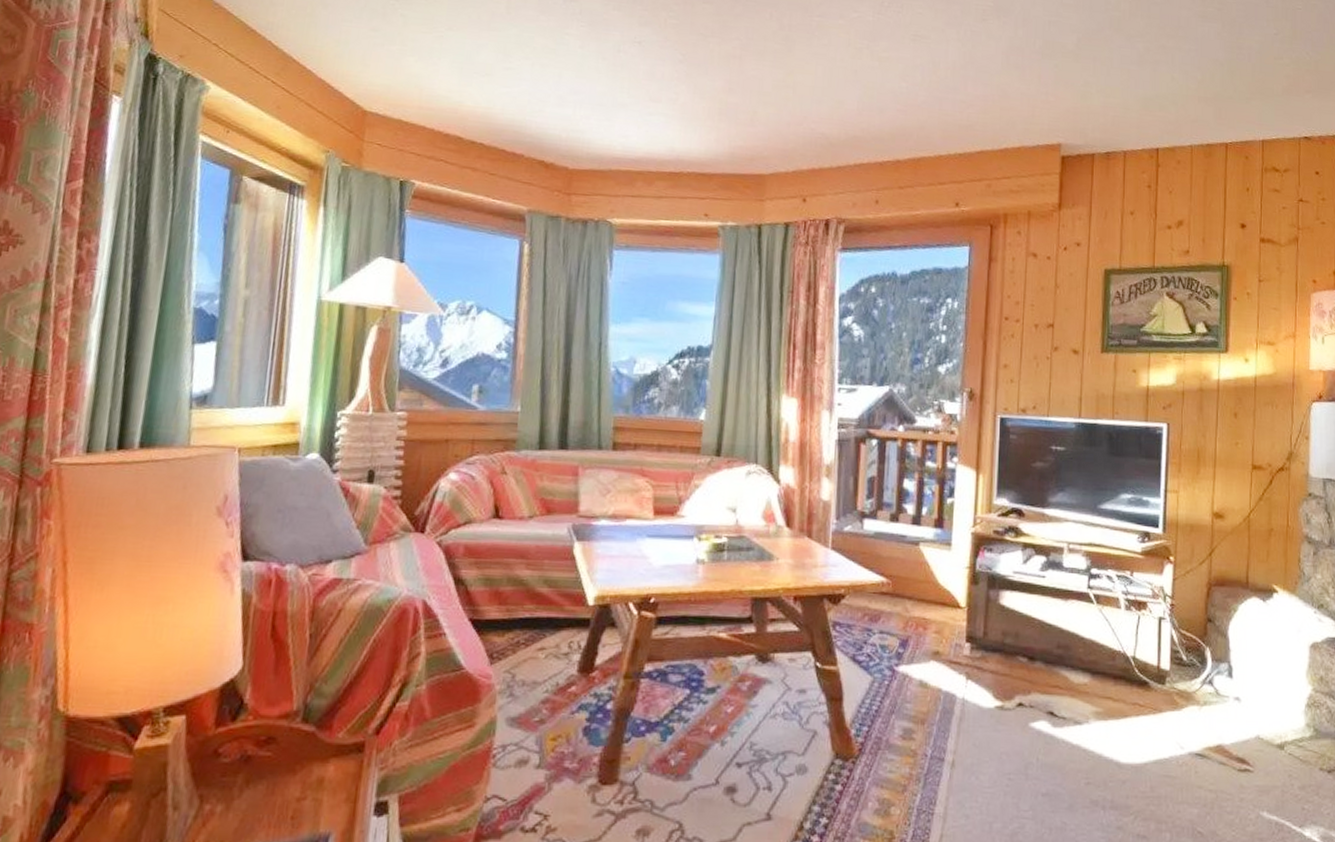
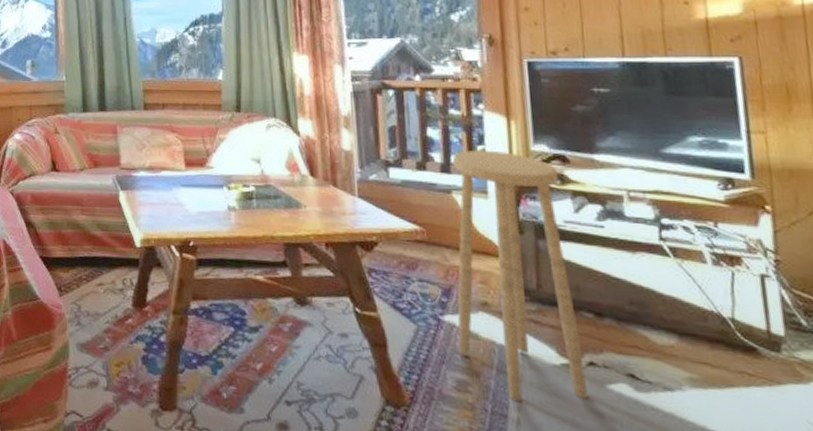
stool: none [909,503,1015,745] -> present [452,150,589,402]

